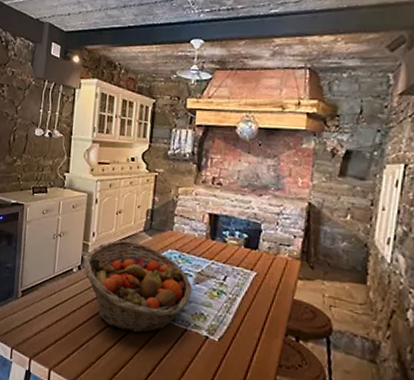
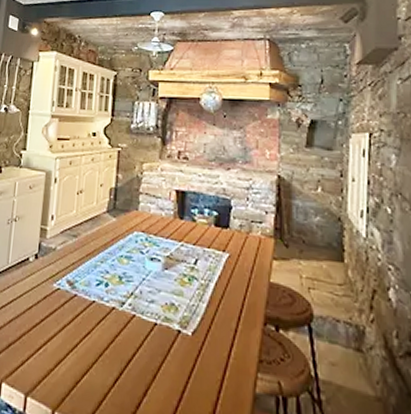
fruit basket: present [83,240,192,334] -> none [41,223,161,332]

